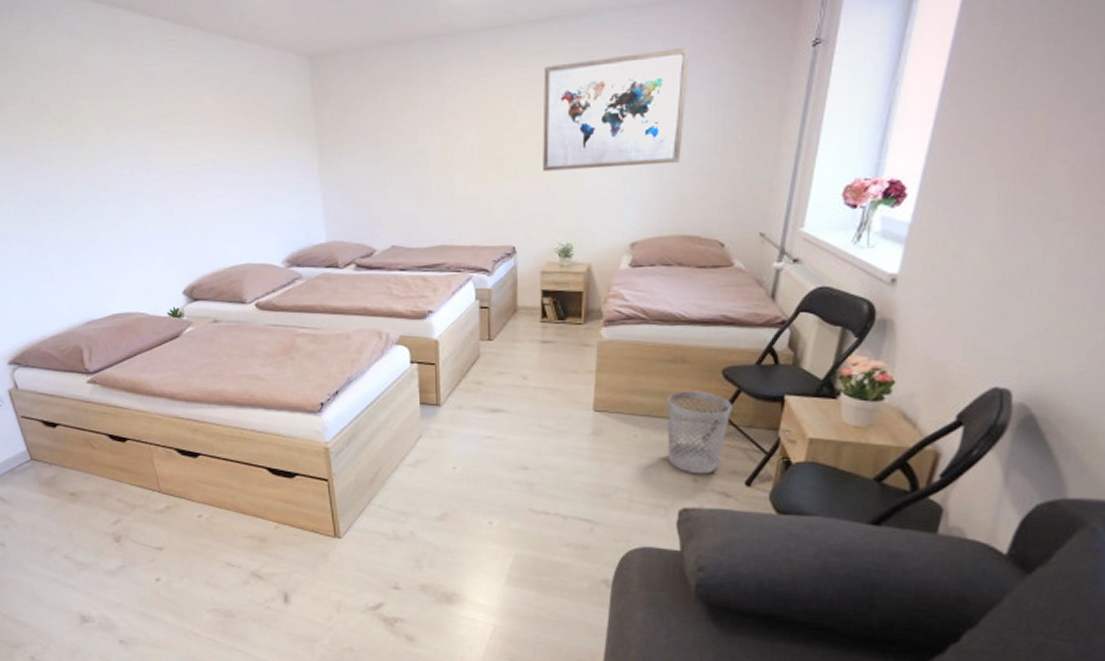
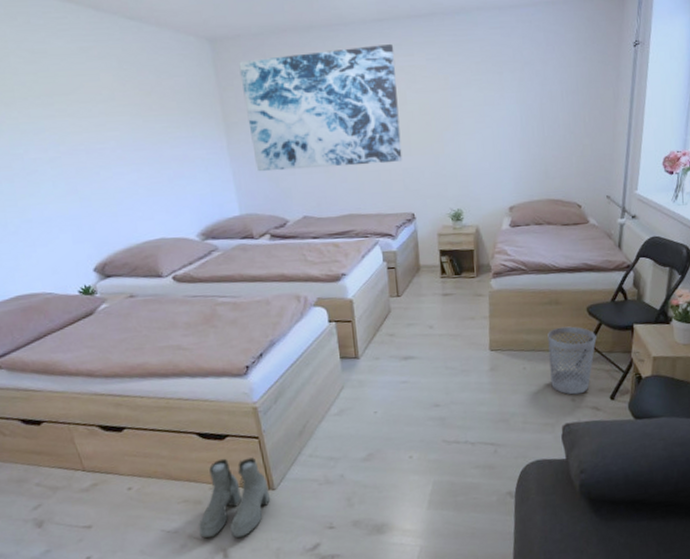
boots: none [262,497,335,584] -> present [199,457,270,539]
wall art: none [337,55,506,197] -> present [239,44,403,172]
wall art: present [542,47,690,172] -> none [427,44,544,147]

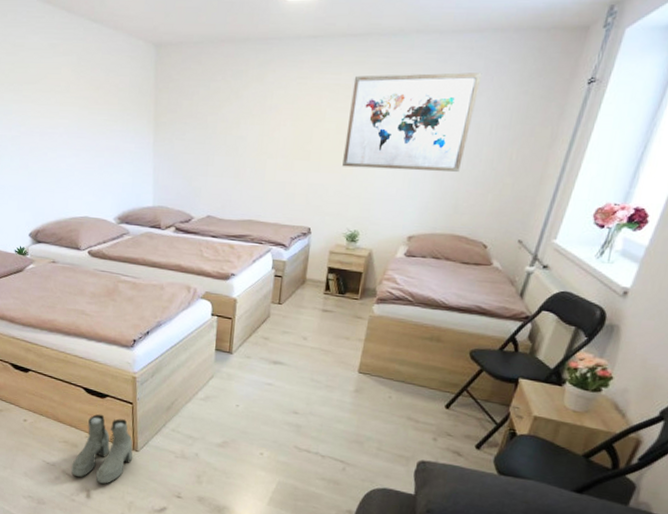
wall art: present [239,44,403,172] -> none [174,61,323,177]
wall art: none [427,44,544,147] -> present [342,72,482,172]
wastebasket: present [548,326,597,395] -> none [414,364,475,435]

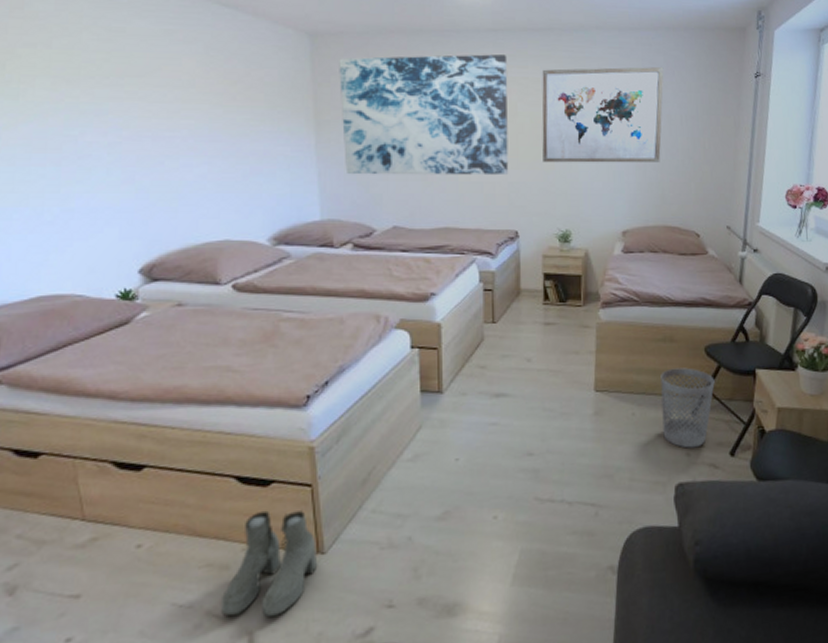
wall art: none [174,61,323,177] -> present [339,54,509,176]
wastebasket: none [414,364,475,435] -> present [660,367,715,448]

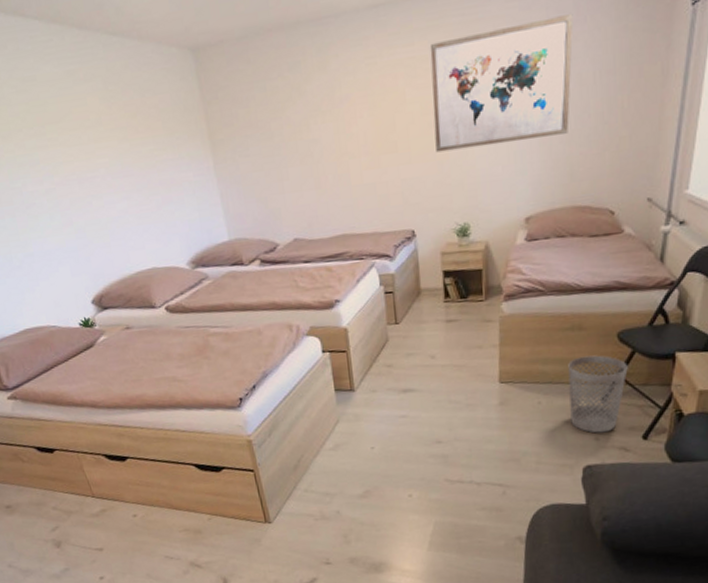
boots: present [221,510,317,618] -> none [199,490,267,569]
wall art: present [339,54,509,176] -> none [223,34,401,193]

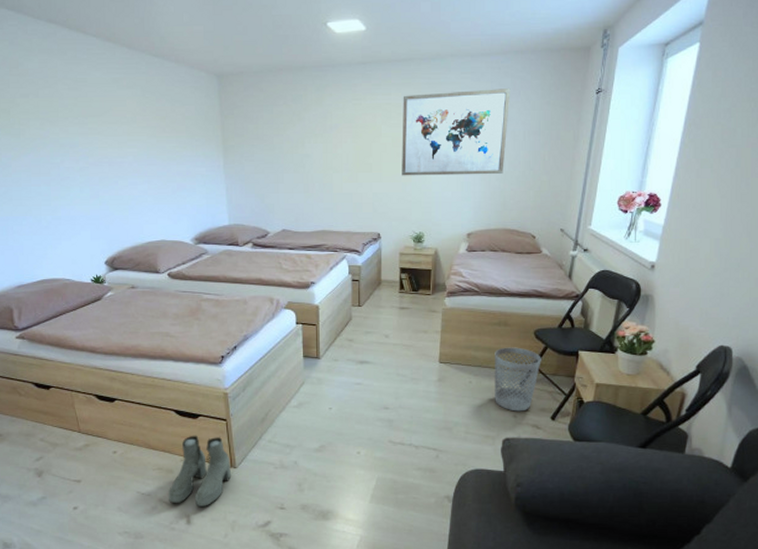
boots: none [199,490,267,569] -> present [169,435,231,508]

